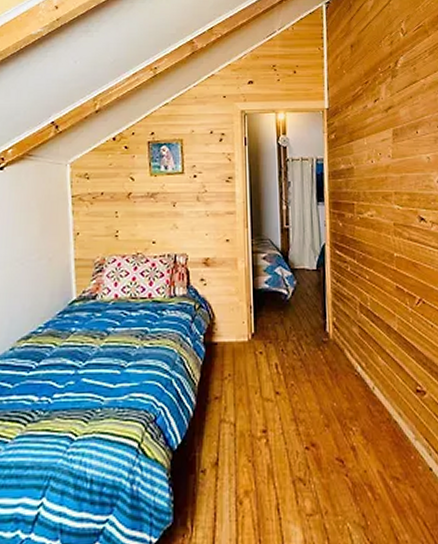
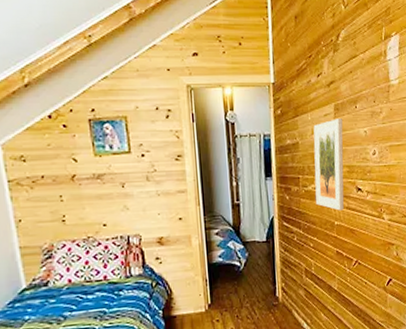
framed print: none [370,144,405,241] -> present [313,118,344,211]

